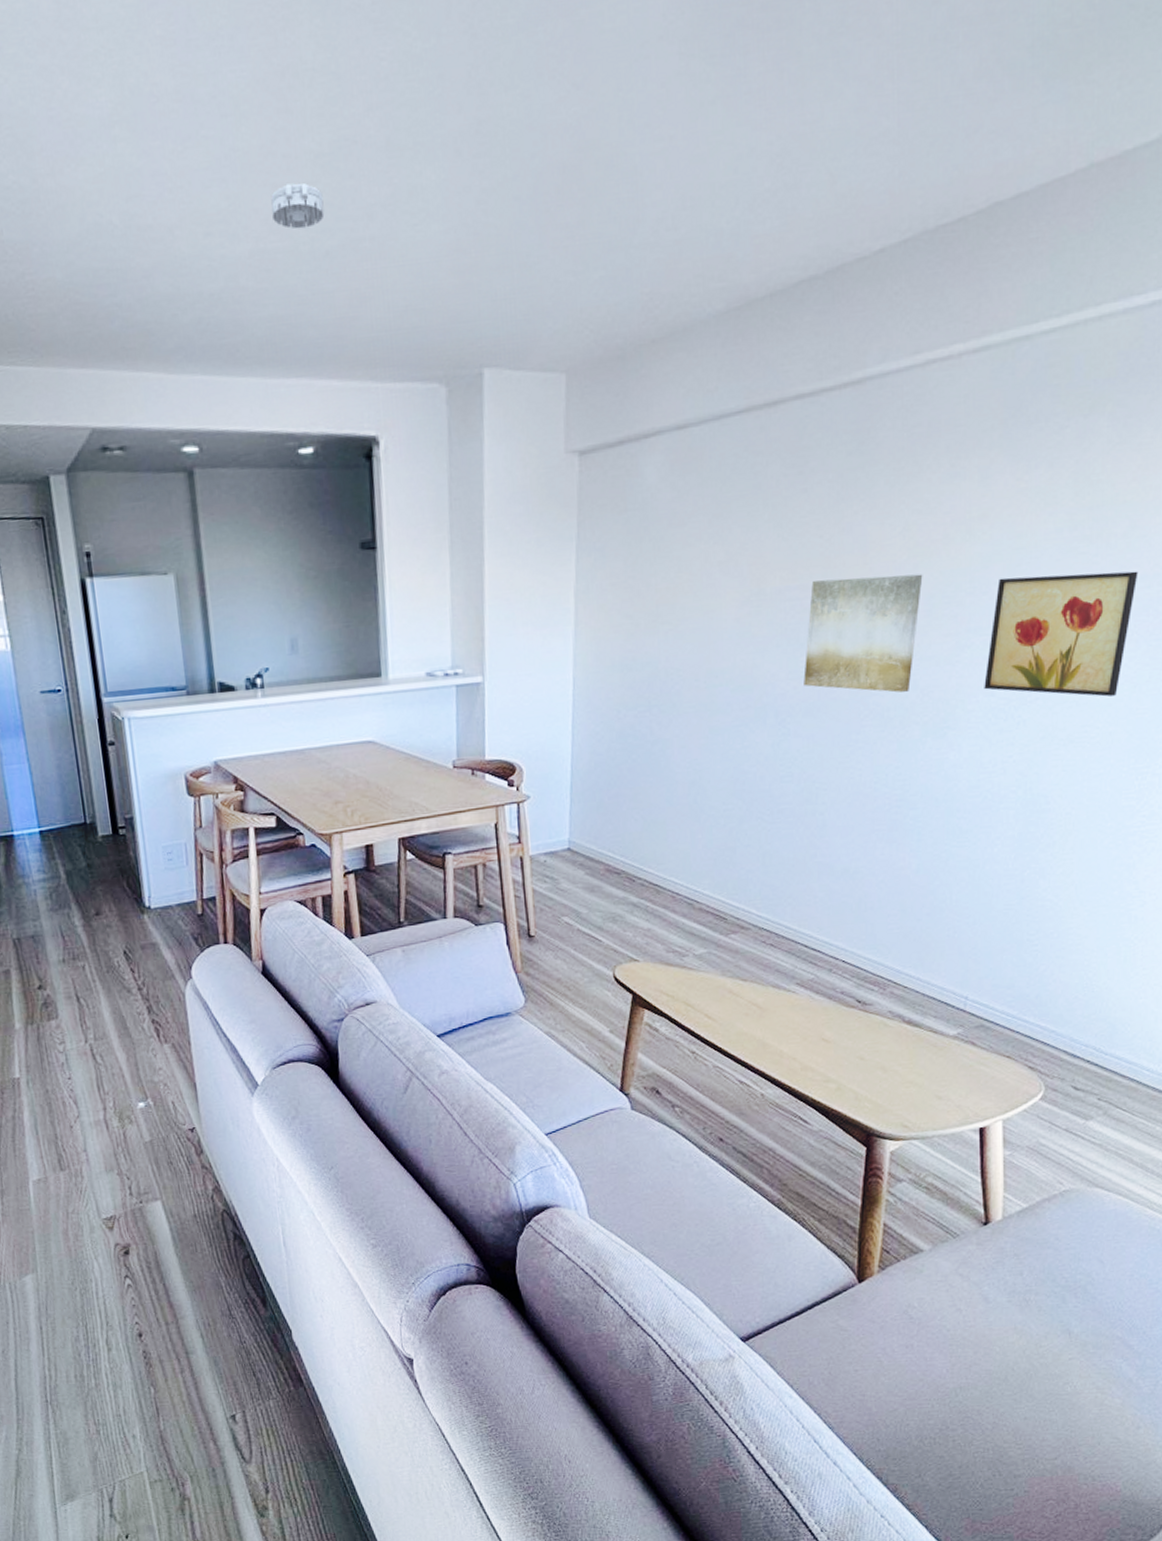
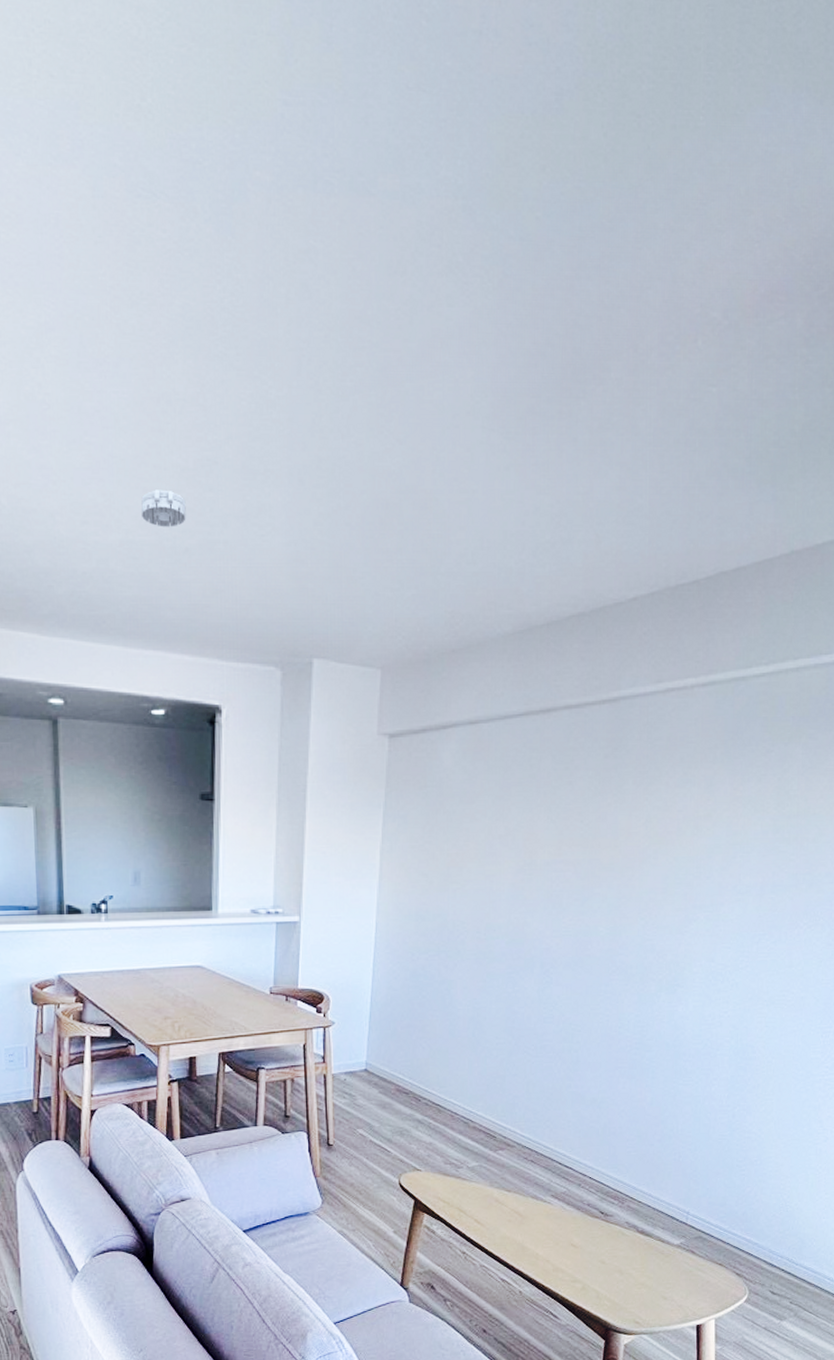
wall art: present [803,574,923,693] -> none [565,857,661,954]
wall art: present [984,571,1138,697] -> none [706,866,824,968]

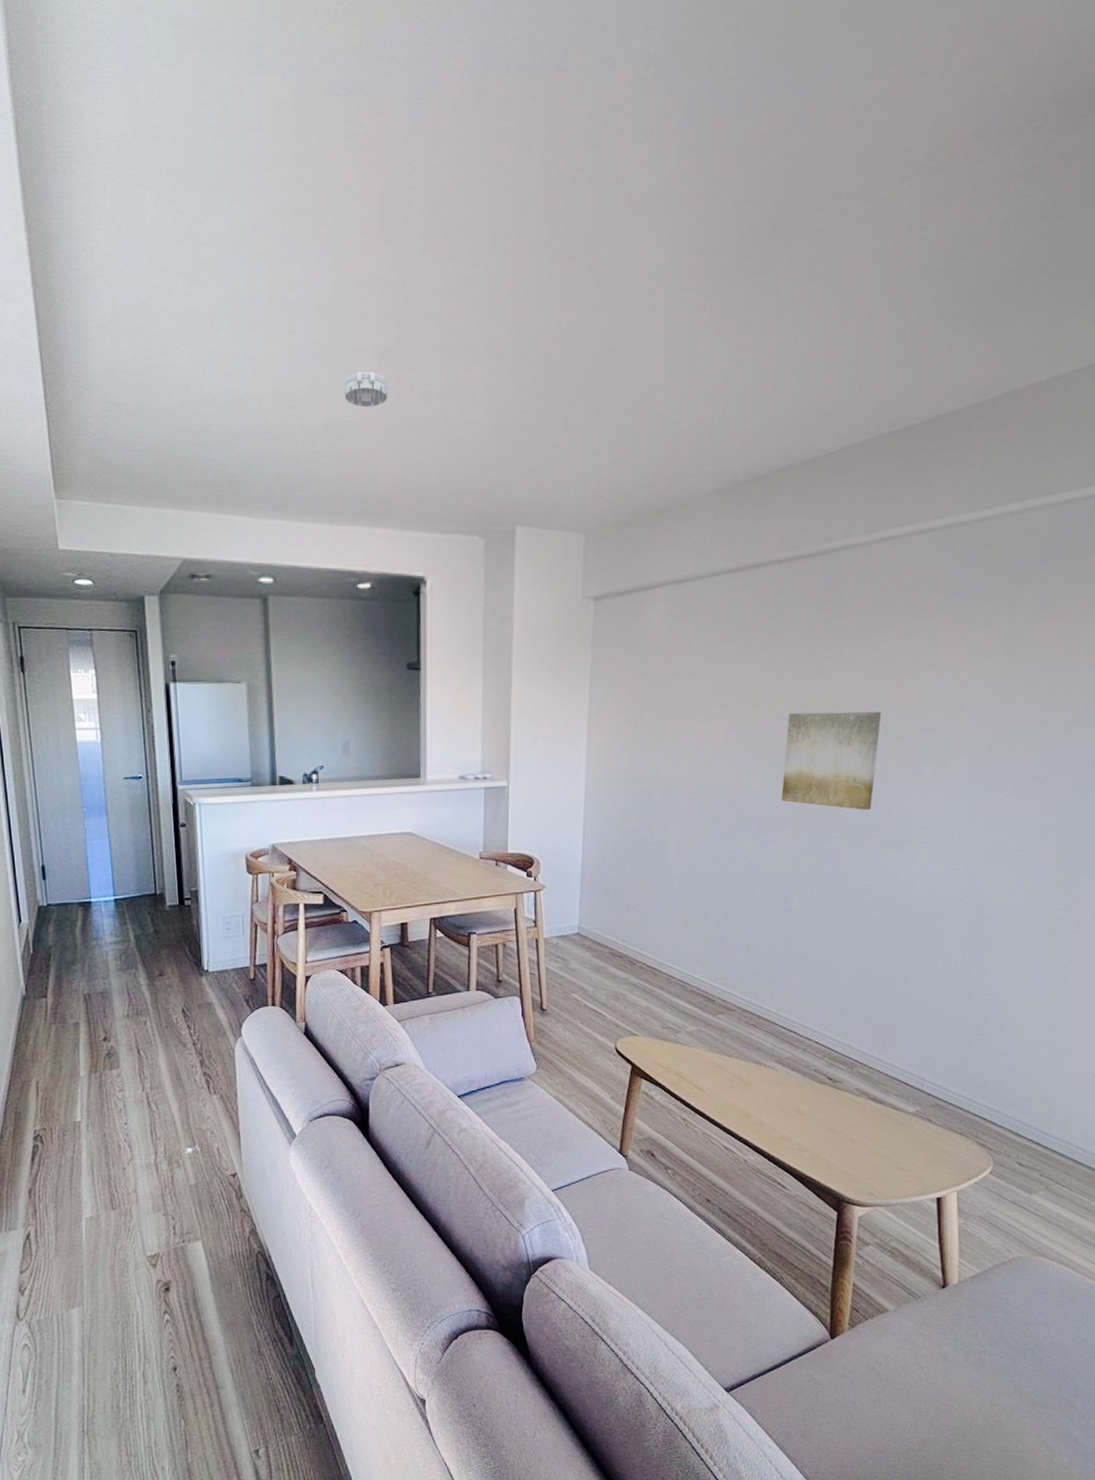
wall art: none [565,857,661,954] -> present [781,711,882,810]

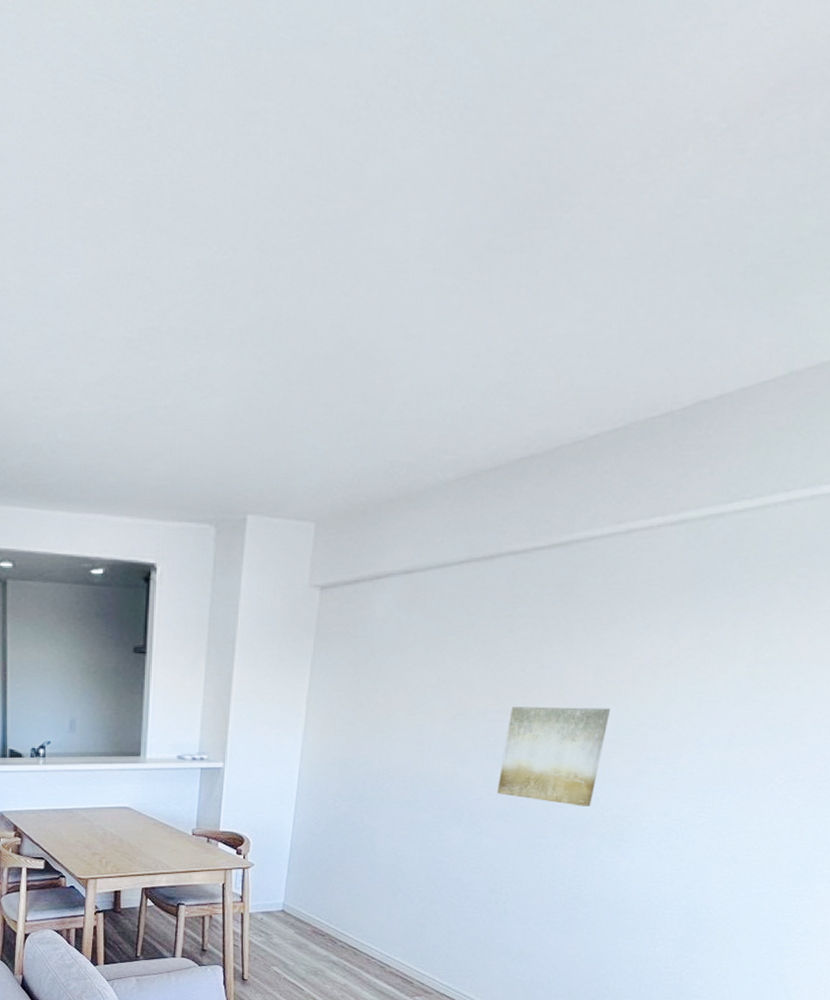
smoke detector: present [344,371,388,408] -> none [89,361,130,397]

